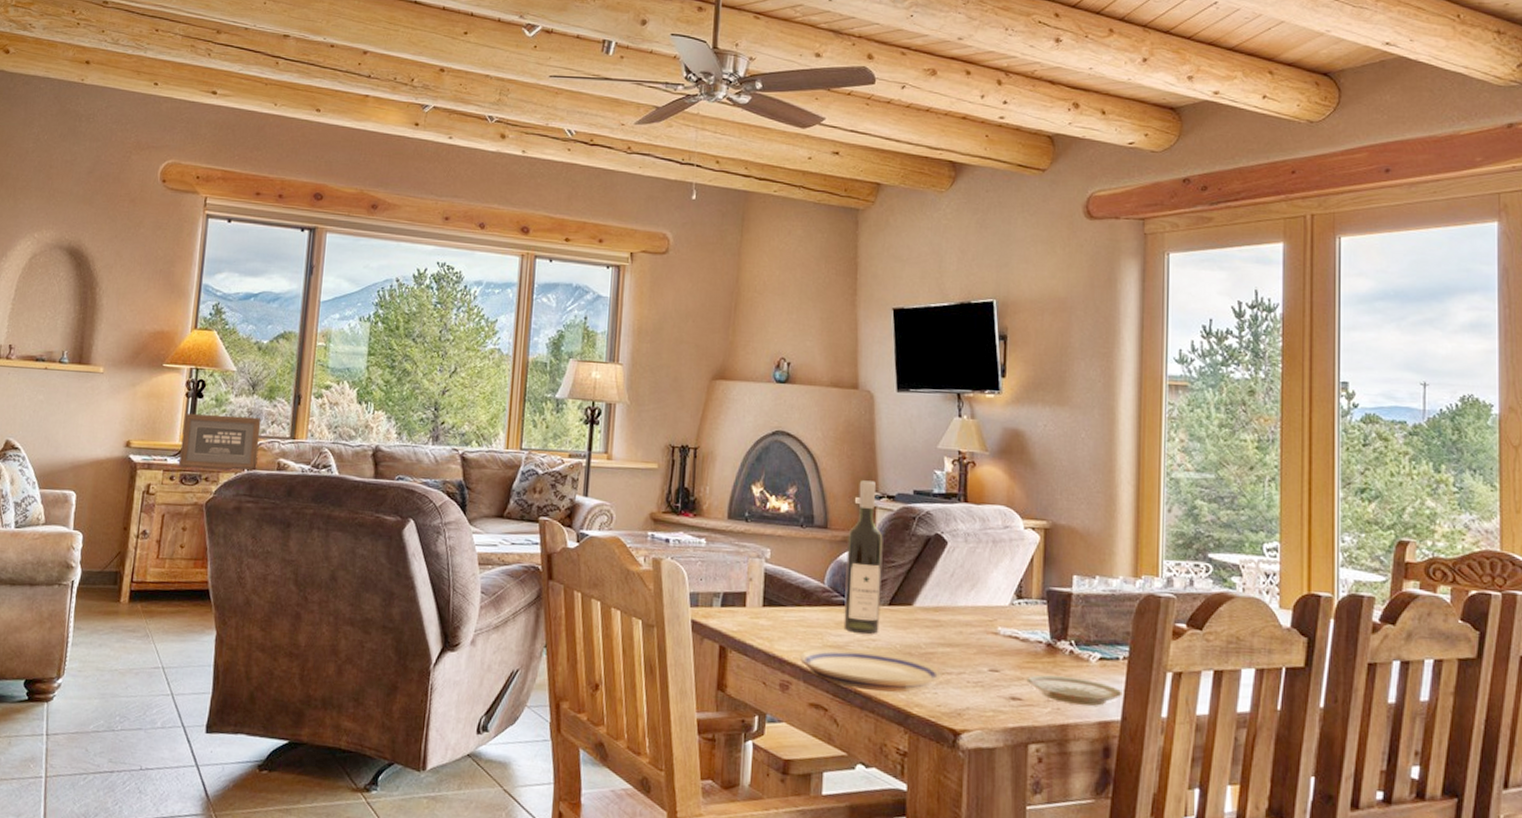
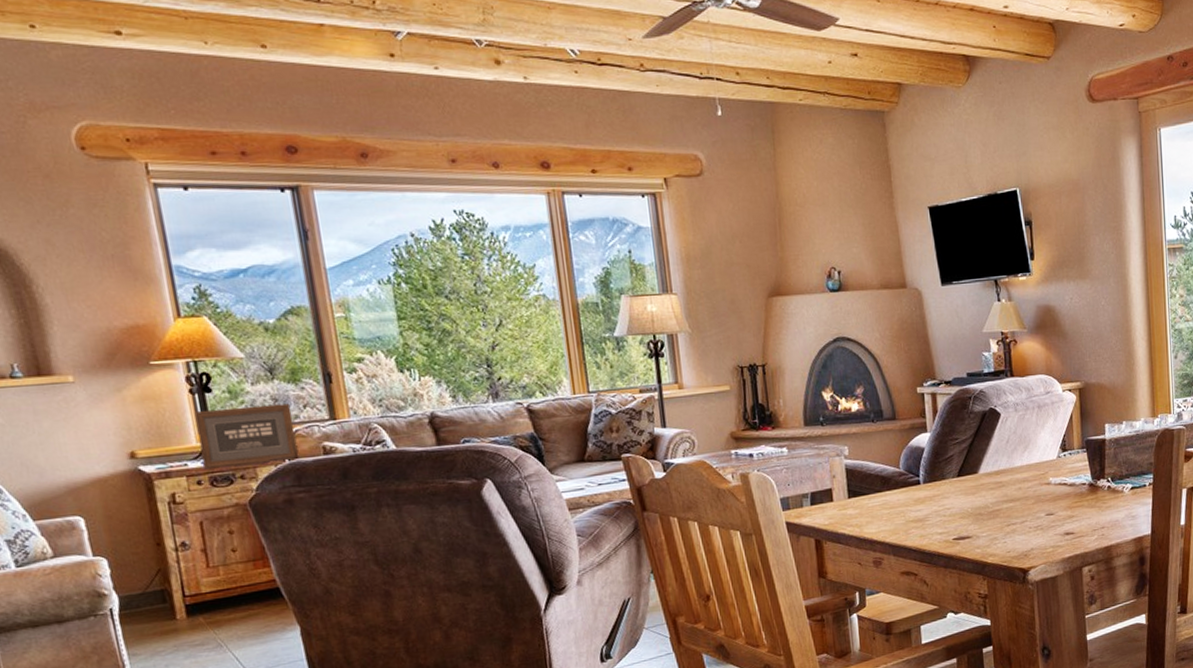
plate: present [799,647,942,693] -> none [886,516,1009,552]
bottle: present [843,480,883,634] -> none [914,370,952,506]
plate: present [1026,674,1123,706] -> none [1076,506,1151,529]

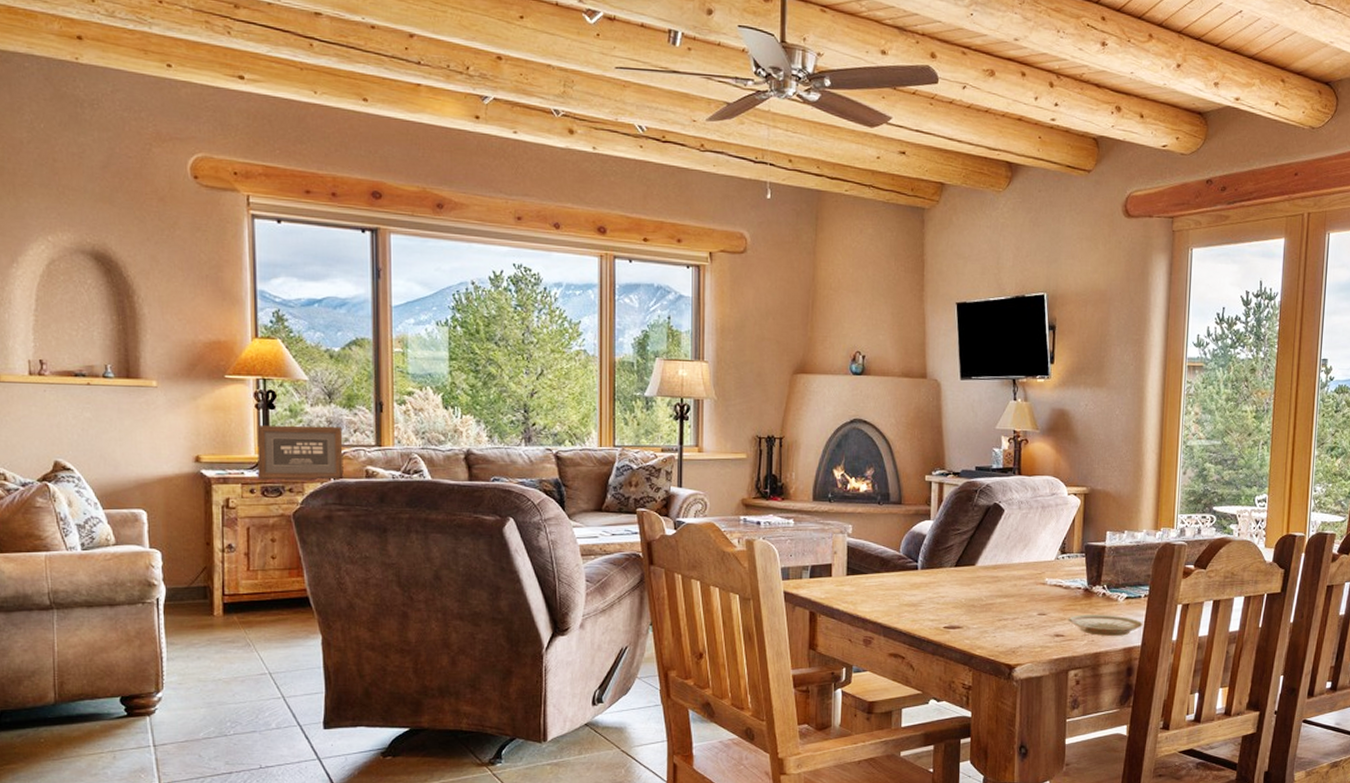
plate: none [1076,506,1151,529] -> present [1068,615,1143,636]

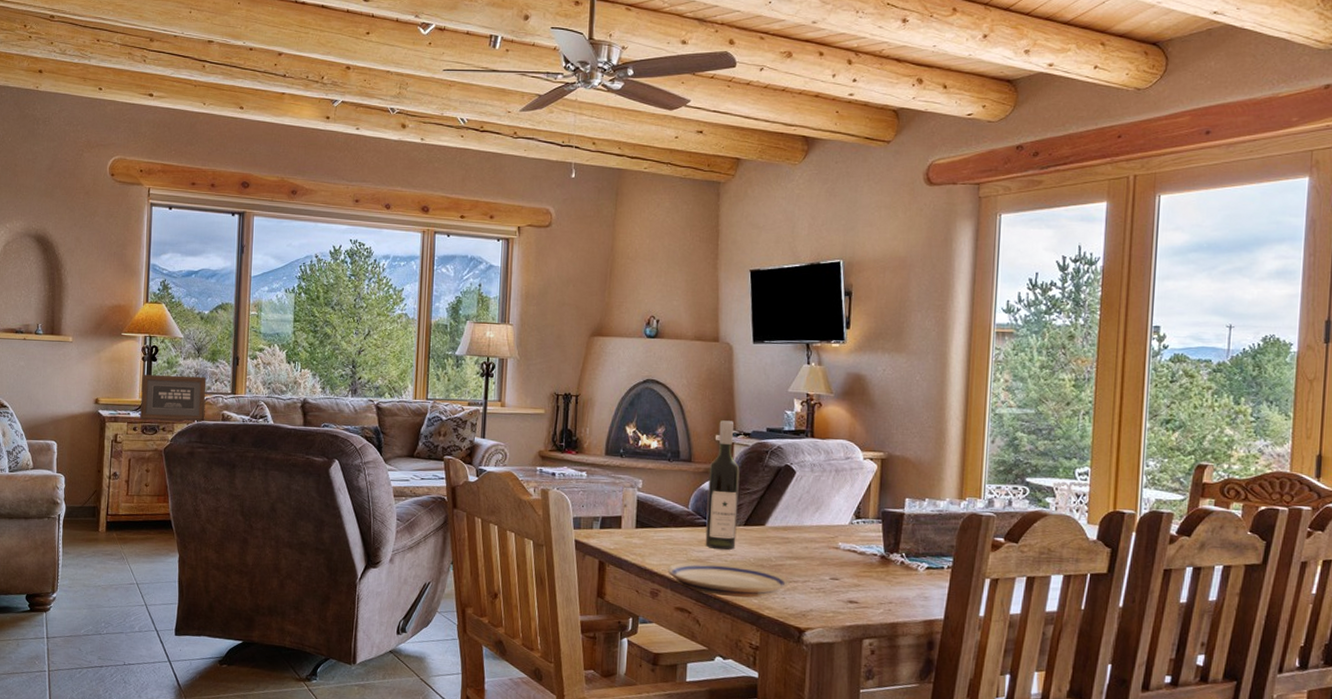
plate: none [879,605,1000,639] -> present [667,561,790,598]
bottle: none [917,460,950,592] -> present [705,420,740,550]
plate: present [1068,615,1143,636] -> none [862,582,946,608]

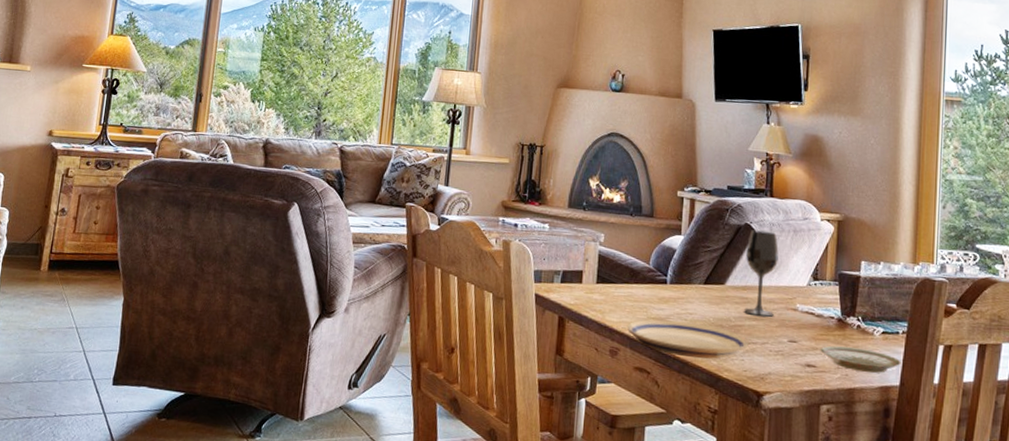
picture frame: present [140,374,207,422] -> none [94,107,168,159]
bottle: present [705,420,740,550] -> none [665,176,701,309]
wine glass: none [785,471,820,556] -> present [744,230,779,317]
plate: none [862,582,946,608] -> present [820,345,901,373]

